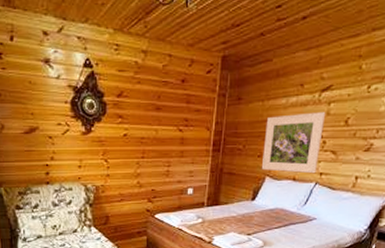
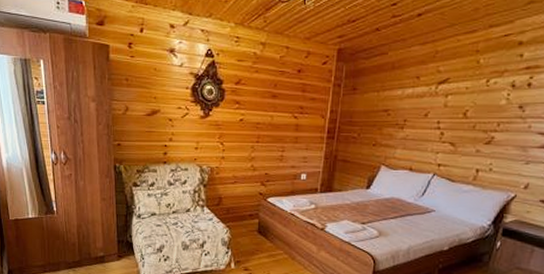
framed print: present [261,112,326,174] -> none [376,104,443,165]

